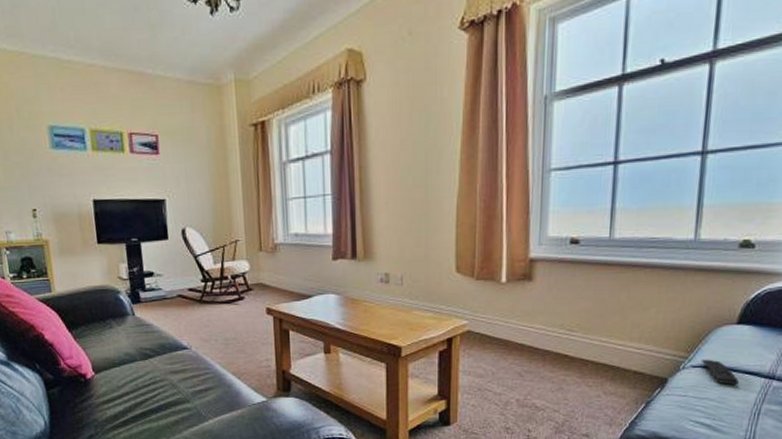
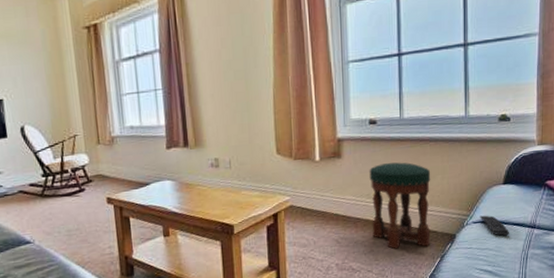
stool: none [563,290,643,390] -> present [369,162,431,249]

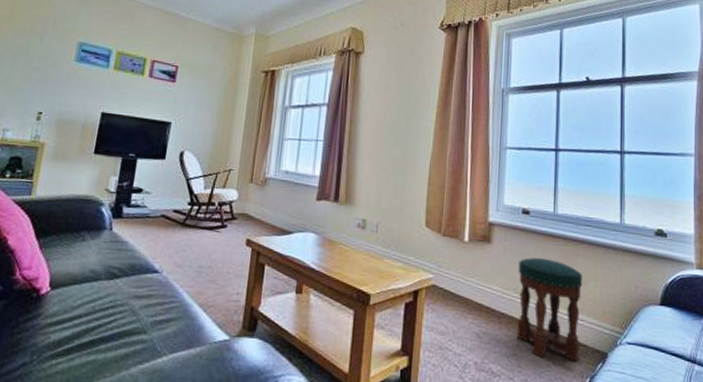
remote control: present [479,215,510,236] -> none [634,336,668,367]

